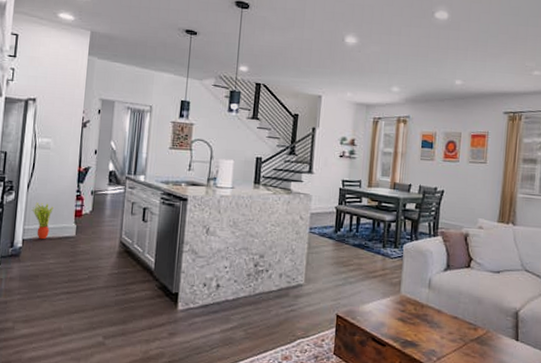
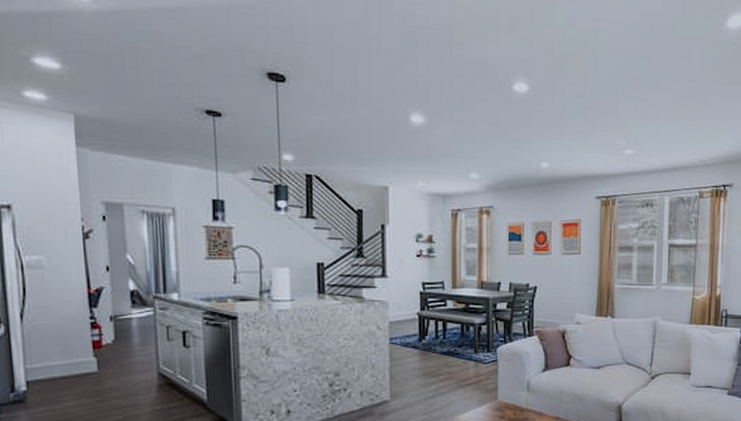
potted plant: present [31,202,54,240] -> none [32,335,62,380]

